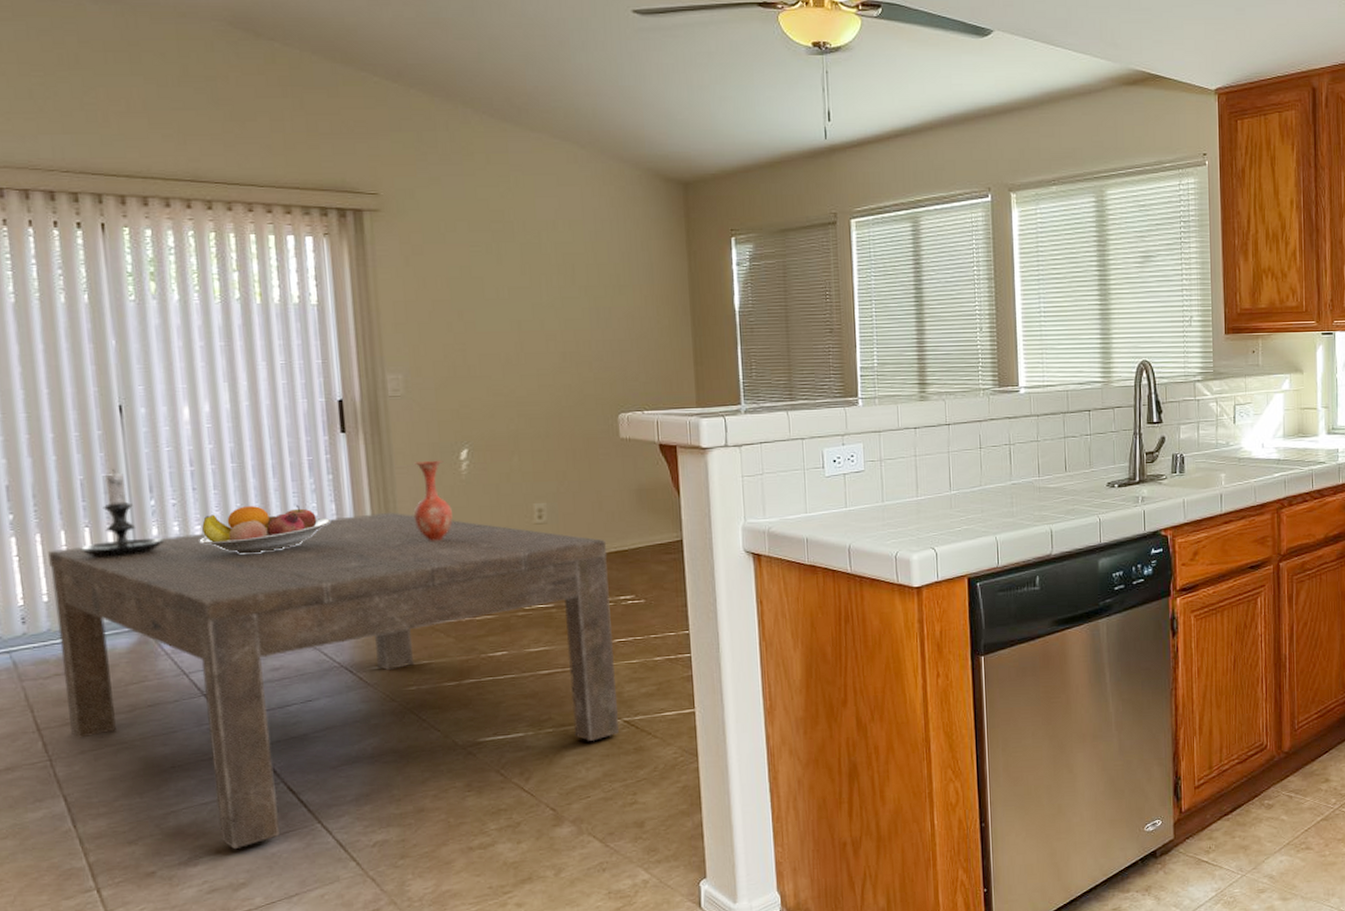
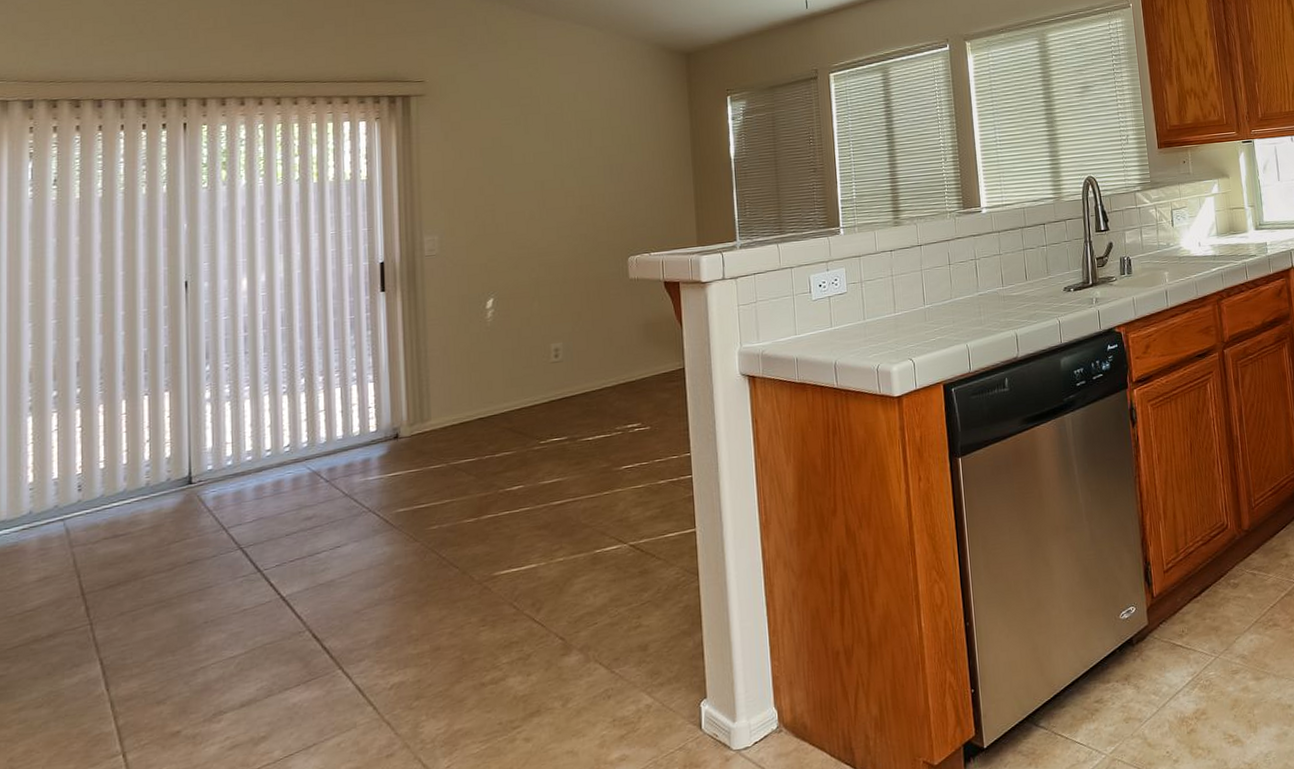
dining table: present [48,512,619,850] -> none [109,361,625,702]
candle holder: present [80,468,165,558] -> none [138,339,216,423]
fruit bowl: present [201,504,330,553] -> none [248,360,367,410]
vase: present [413,460,453,541] -> none [442,310,478,386]

